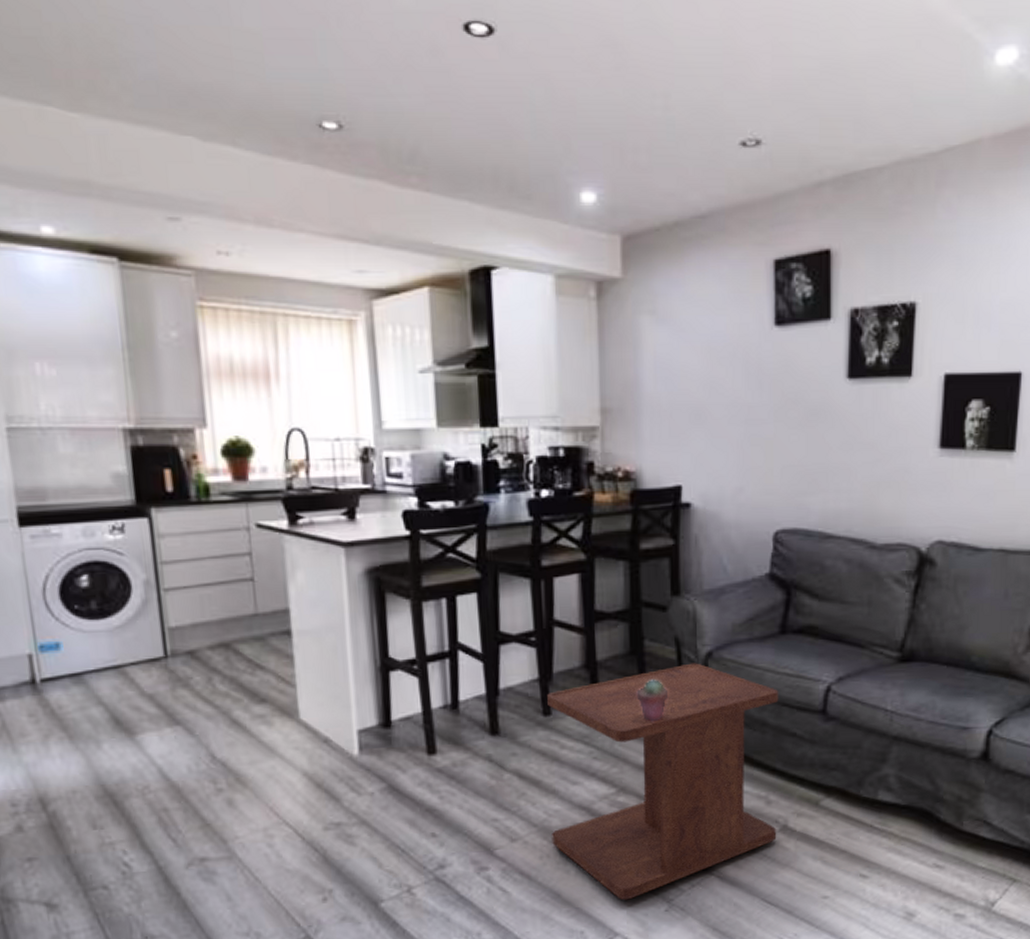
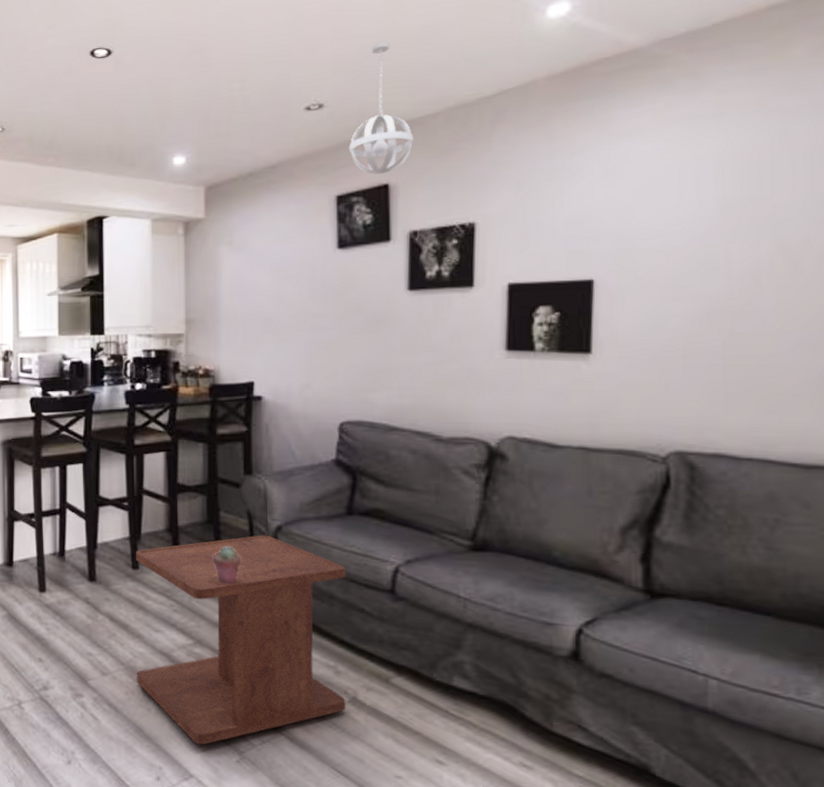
pendant light: none [788,69,858,236] -> present [348,42,414,174]

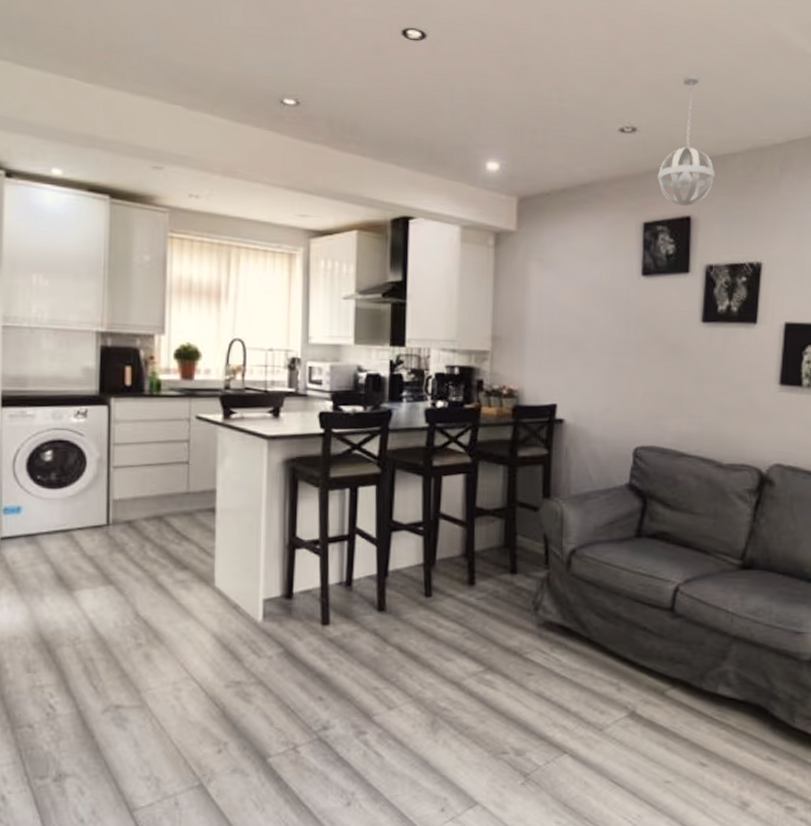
side table: present [136,535,346,745] -> none [424,558,633,772]
potted succulent: present [212,547,241,584] -> none [507,571,536,609]

